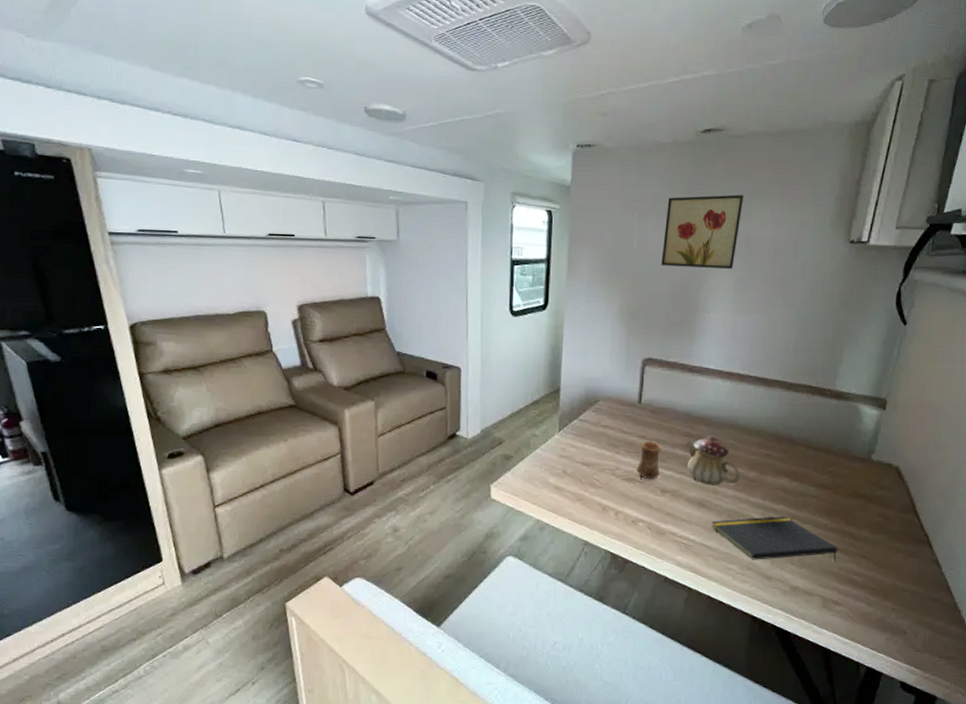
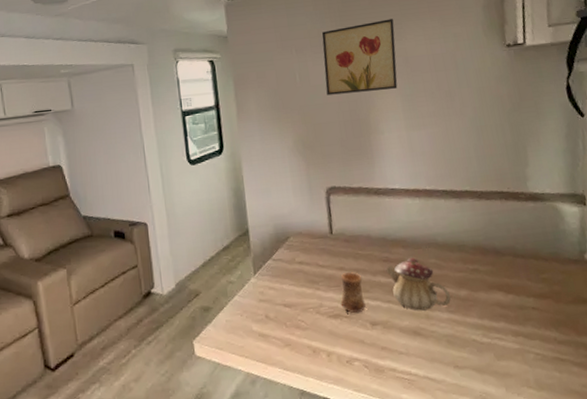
notepad: present [711,516,838,563] -> none [430,335,577,389]

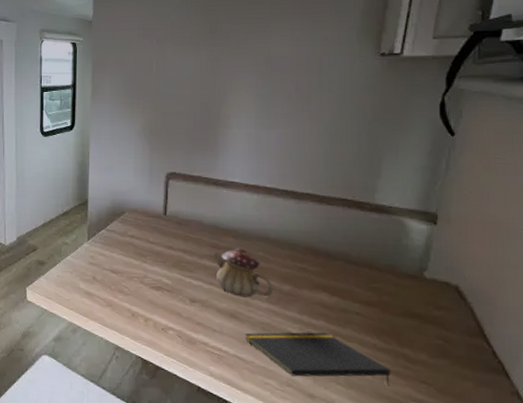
wall art: present [321,19,398,95] -> none [181,17,261,86]
cup: present [340,272,366,314] -> none [164,252,189,290]
notepad: none [430,335,577,389] -> present [244,332,391,386]

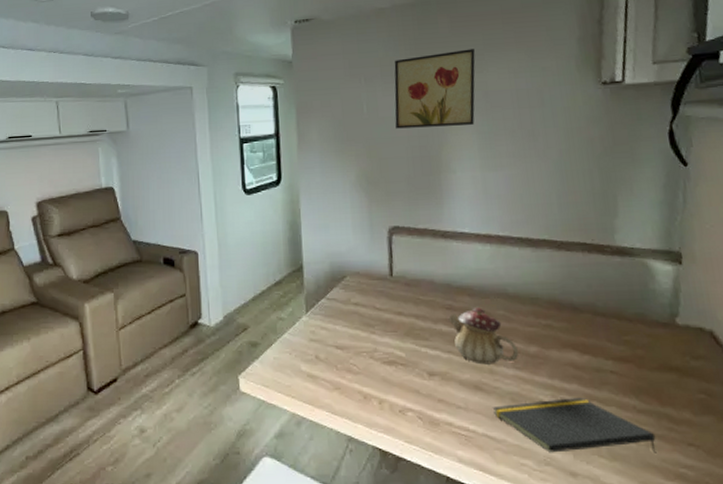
wall art: none [181,17,261,86] -> present [394,49,476,129]

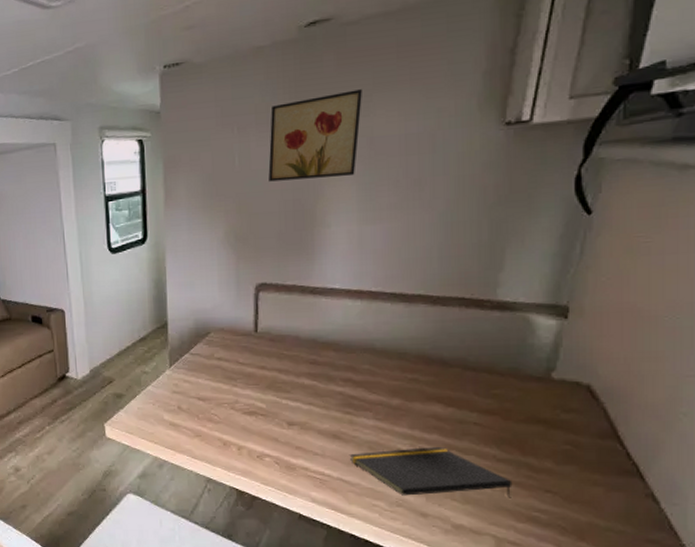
teapot: present [448,308,519,365] -> none [311,362,381,416]

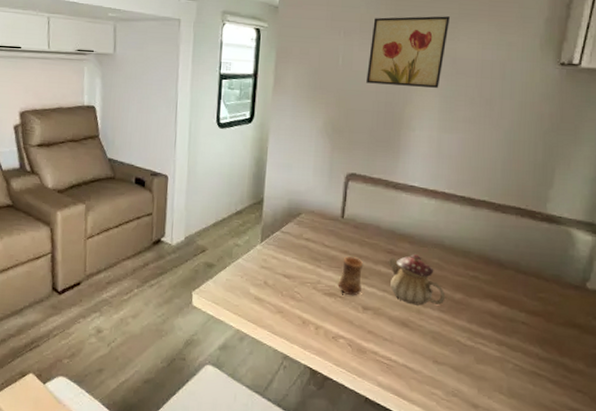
cup: none [257,372,285,413] -> present [337,256,364,296]
teapot: none [311,362,381,416] -> present [388,254,446,306]
notepad: present [349,447,513,498] -> none [414,341,551,395]

